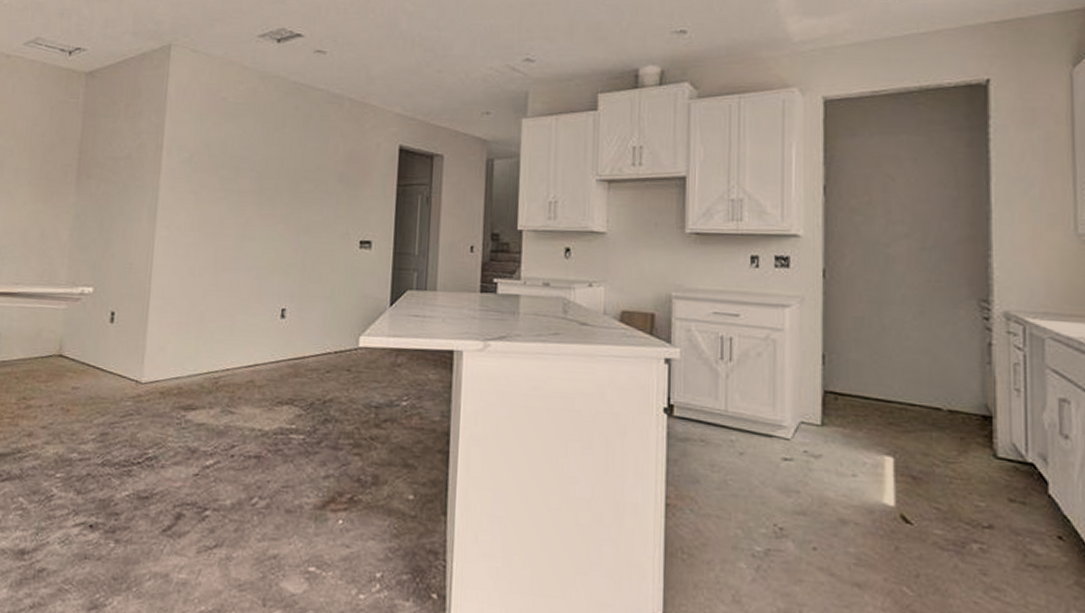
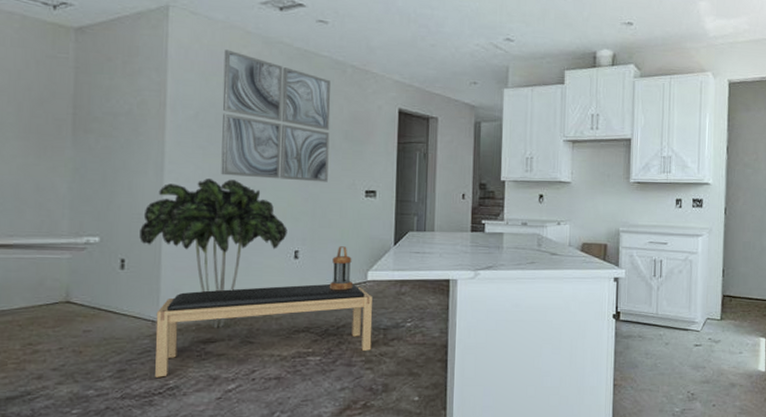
indoor plant: none [130,226,275,394] -> present [140,178,288,329]
bench: none [135,348,364,445] -> present [155,284,372,377]
wall art: none [211,87,326,231] -> present [221,49,331,182]
lantern: none [316,305,343,357] -> present [329,246,354,290]

